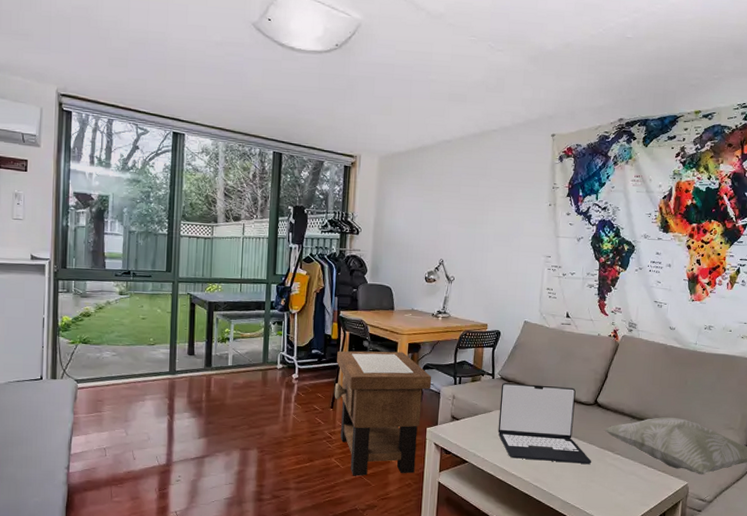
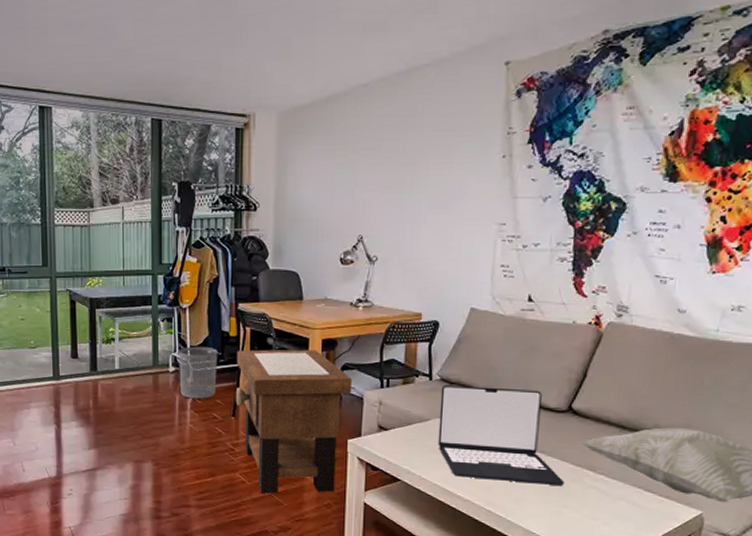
waste bin: none [286,346,320,393] -> present [179,346,217,399]

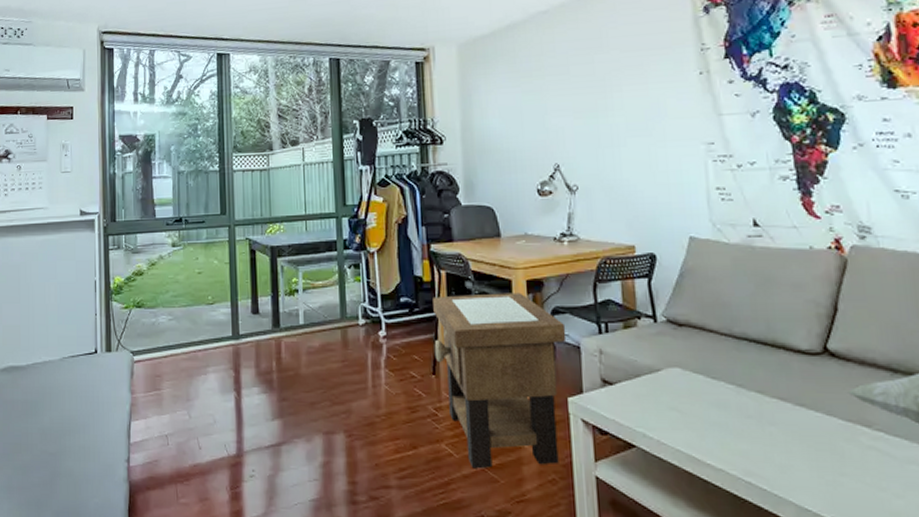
waste bin: present [179,346,217,399] -> none [369,294,412,355]
laptop: present [438,385,565,485] -> none [669,328,836,447]

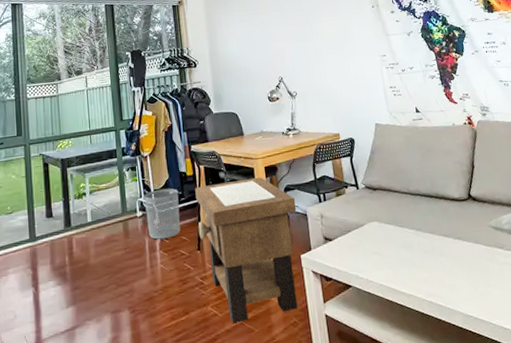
waste bin: none [369,294,412,355] -> present [144,188,180,240]

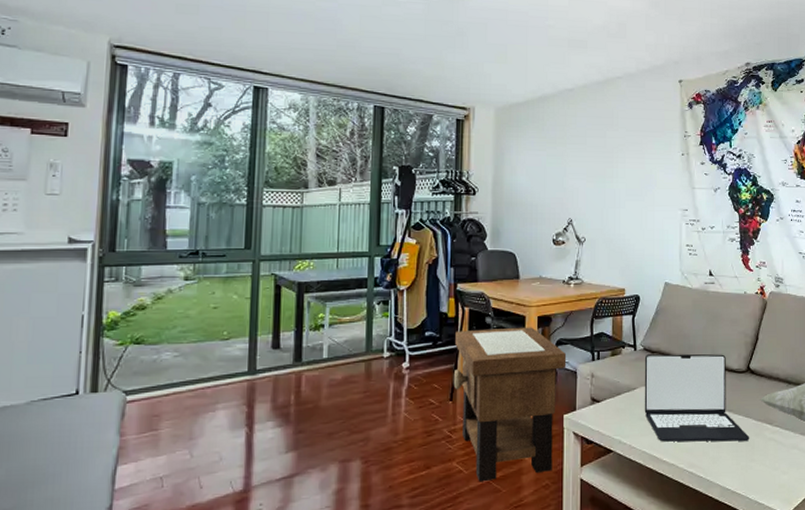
waste bin: present [144,188,180,240] -> none [394,328,435,385]
laptop: none [367,184,483,274] -> present [644,354,750,442]

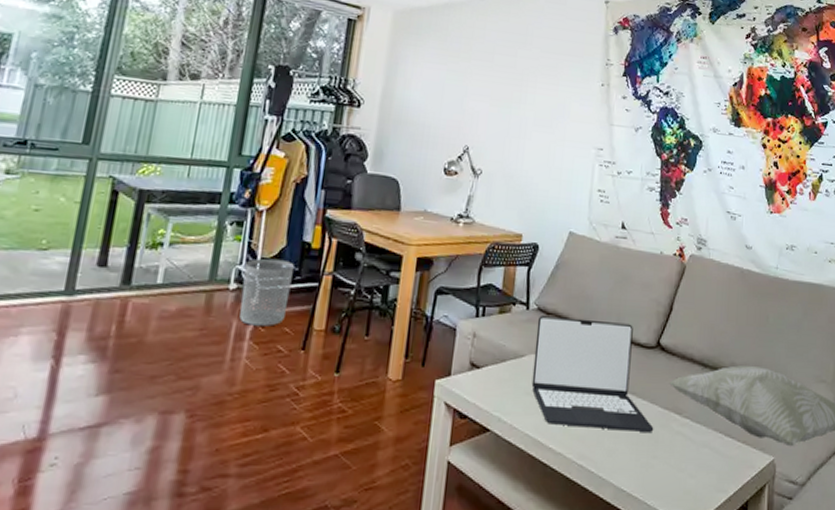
waste bin: none [394,328,435,385] -> present [239,258,294,326]
side table: present [453,327,567,482] -> none [308,265,447,454]

